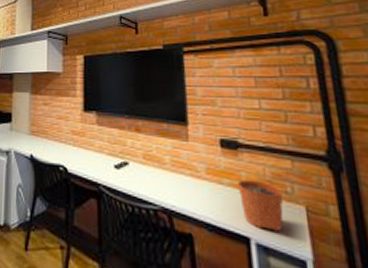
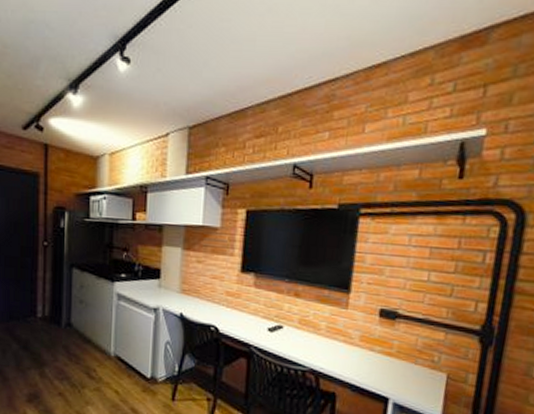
plant pot: present [237,172,284,232] -> none [387,342,430,394]

